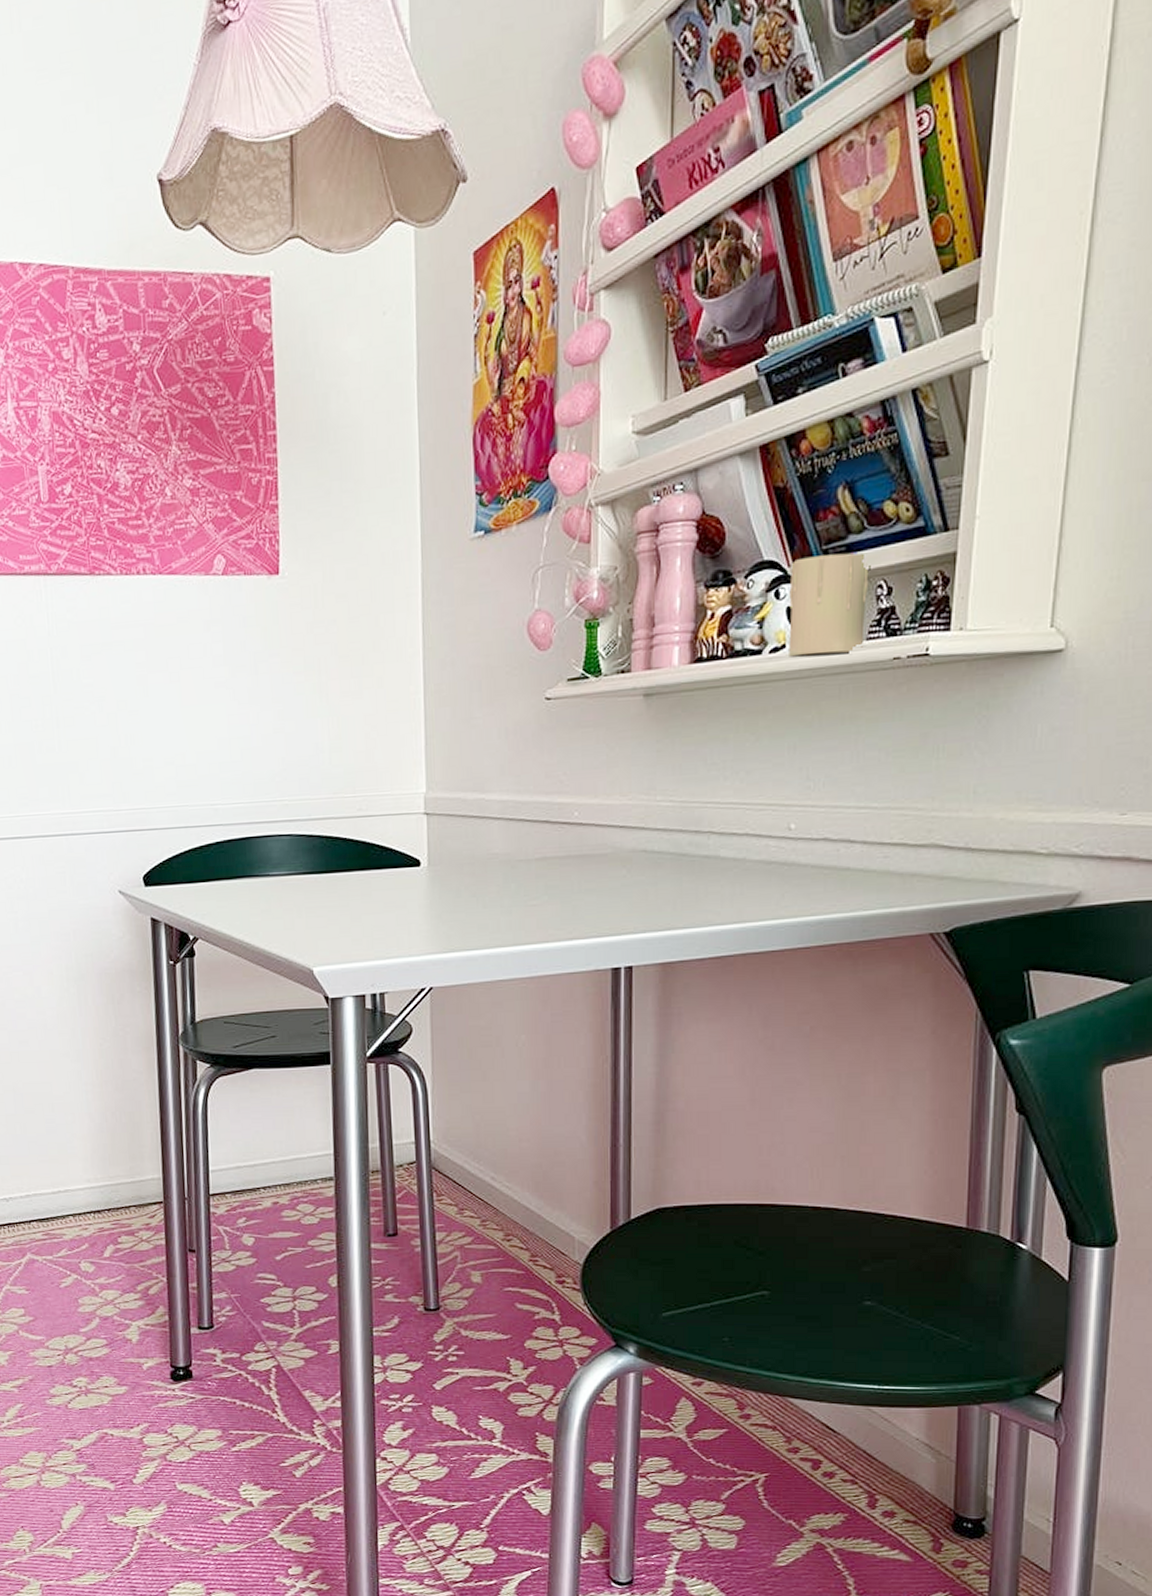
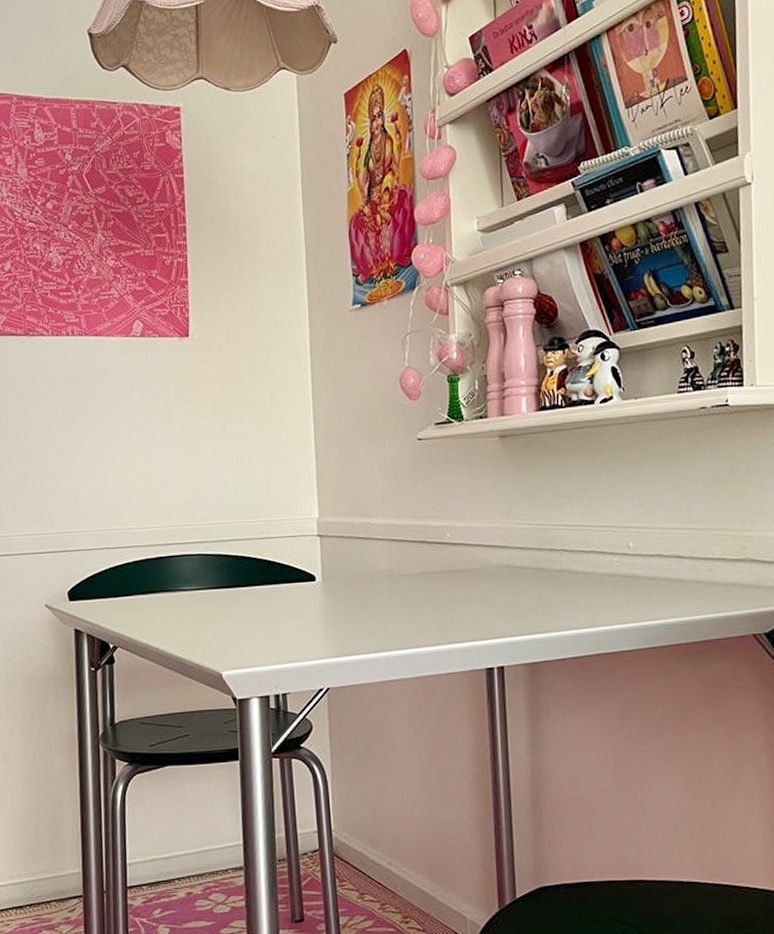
candle: present [789,552,869,658] -> none [612,325,676,407]

